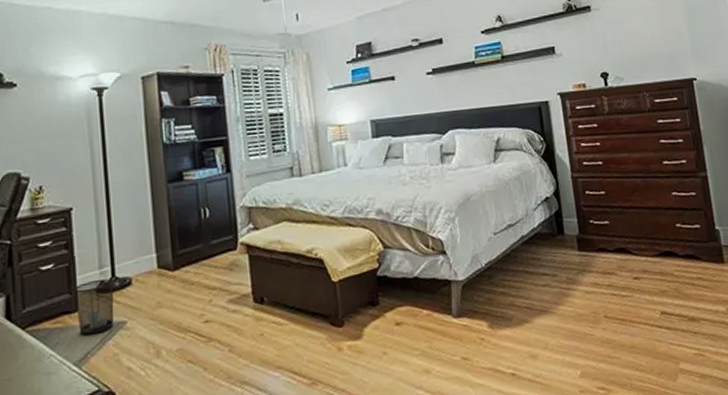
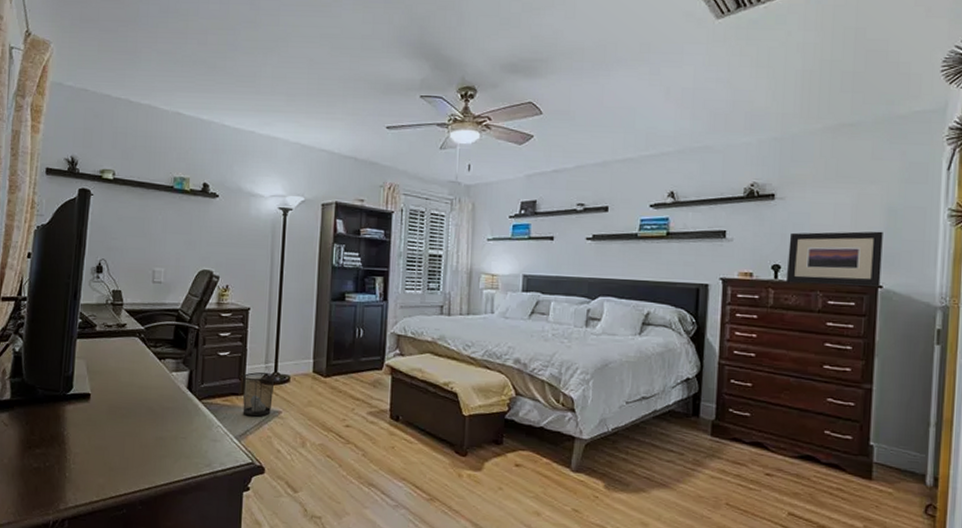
picture frame: none [610,28,695,88] -> present [785,231,883,287]

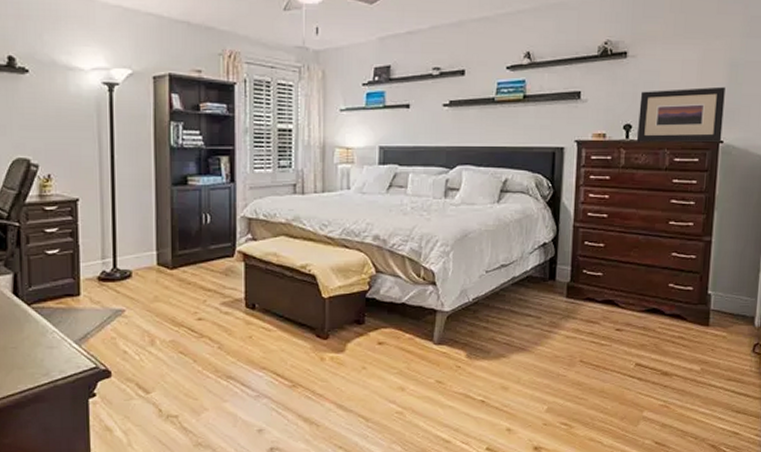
waste bin: present [242,372,275,417] -> none [76,270,115,318]

